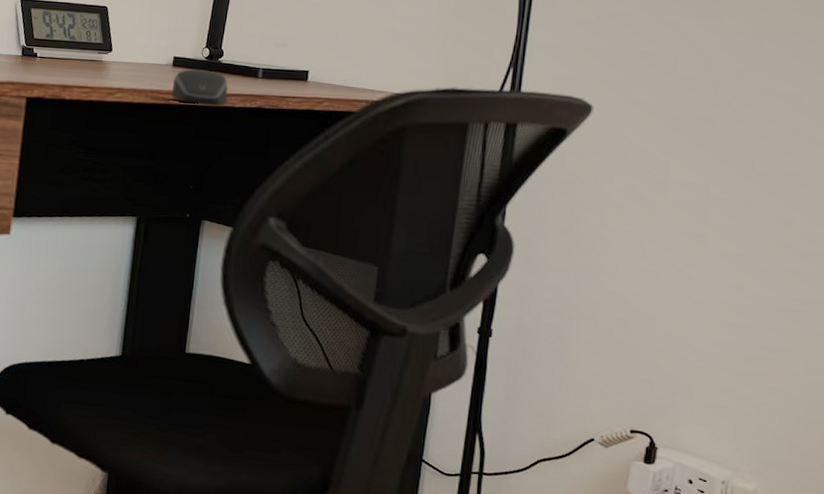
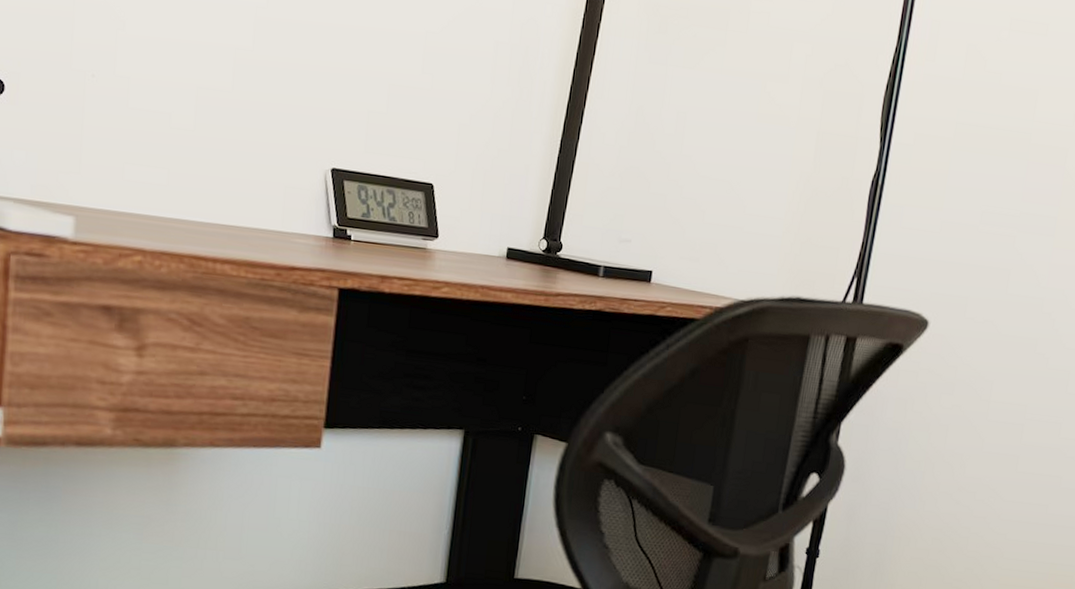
computer mouse: present [171,69,229,106] -> none [504,263,567,307]

